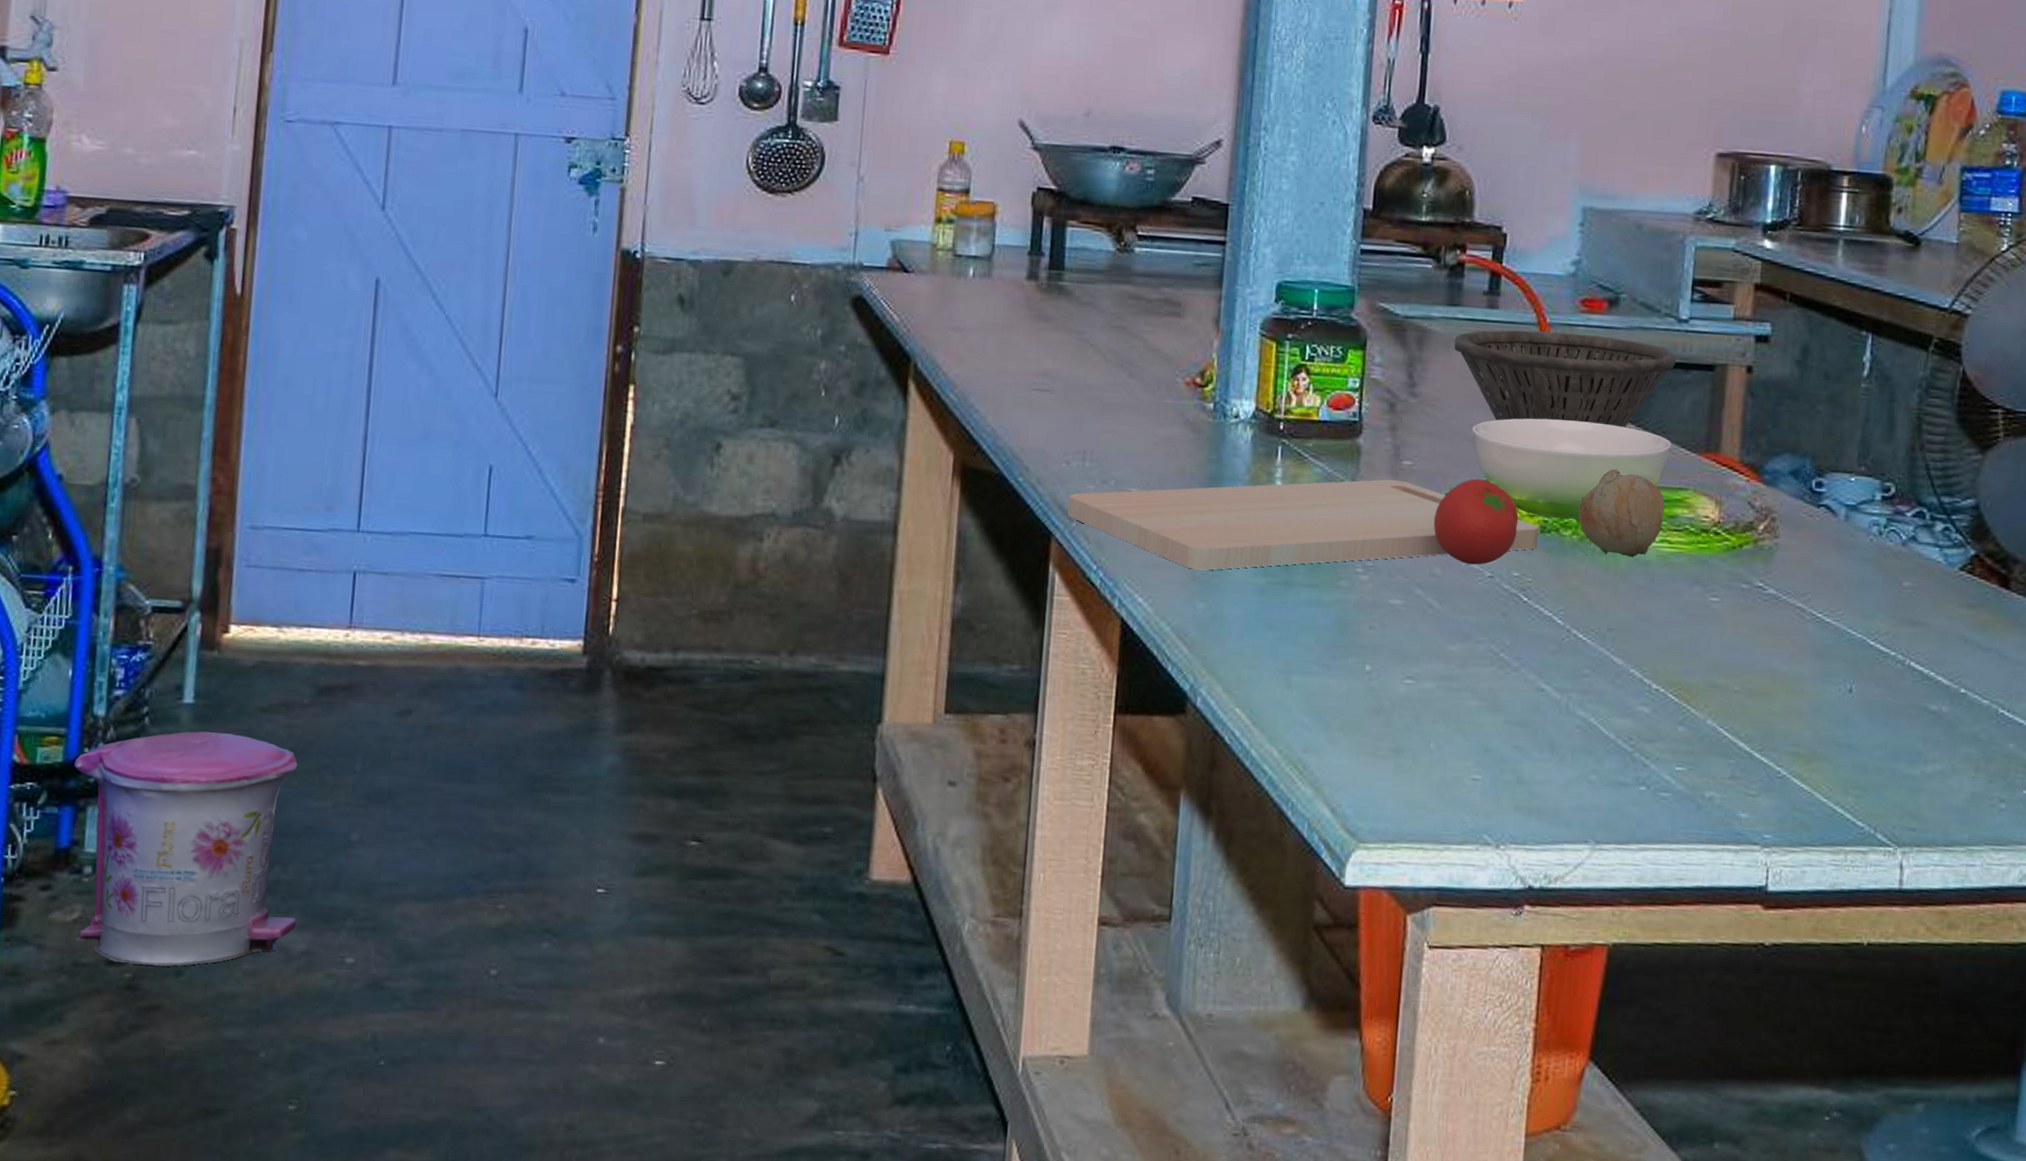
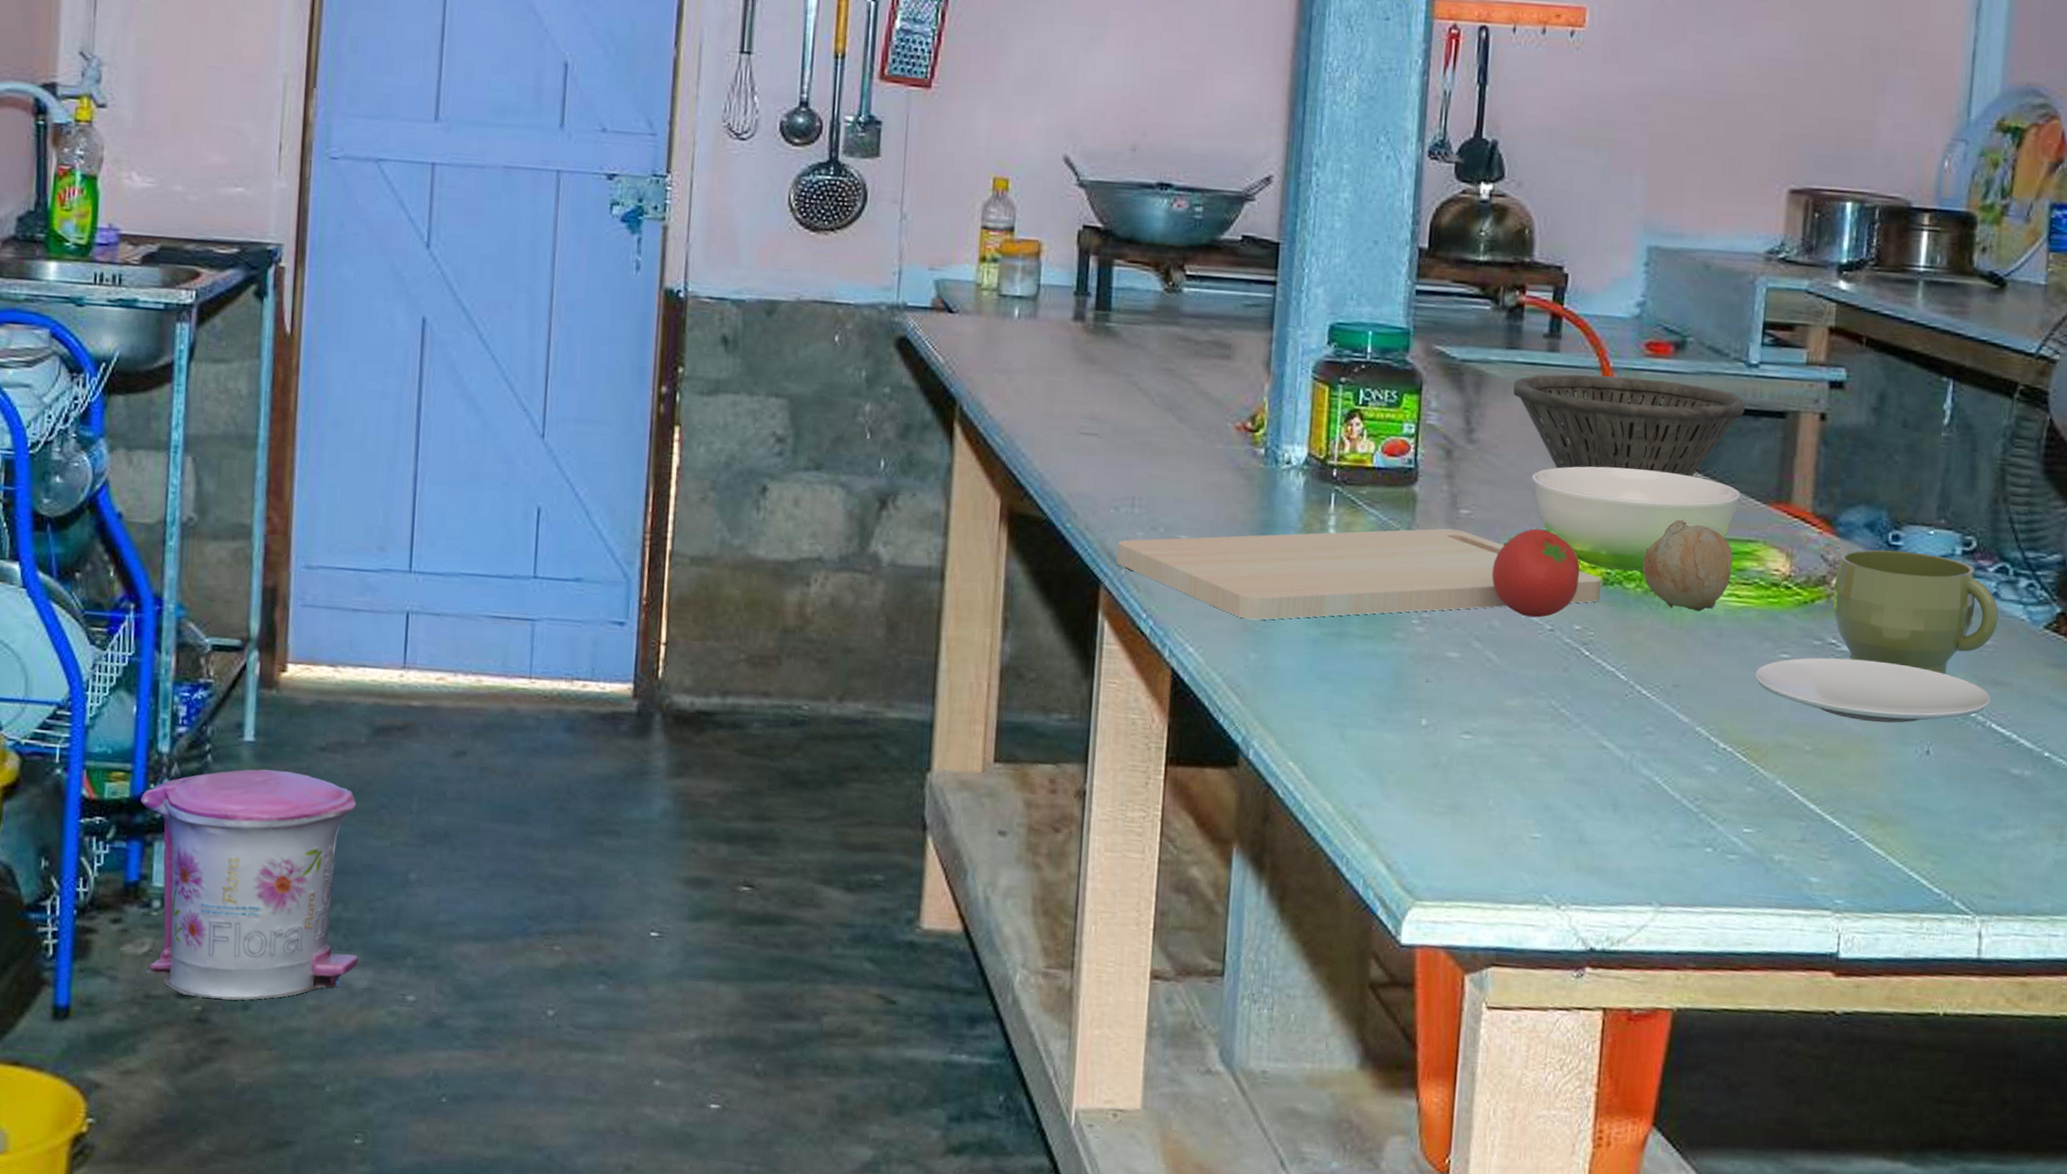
plate: none [1686,600,1909,663] -> present [1754,657,1991,723]
cup: none [1760,496,1916,615] -> present [1833,549,1999,674]

